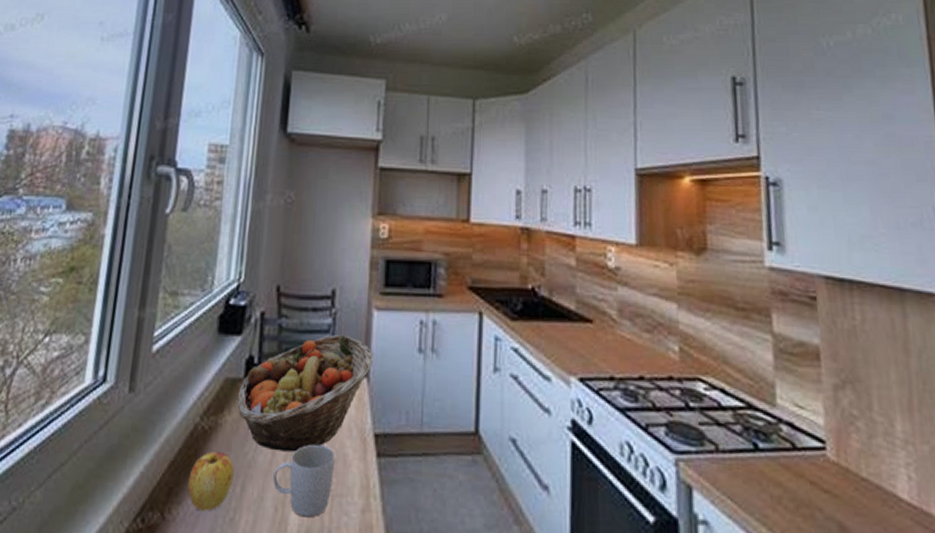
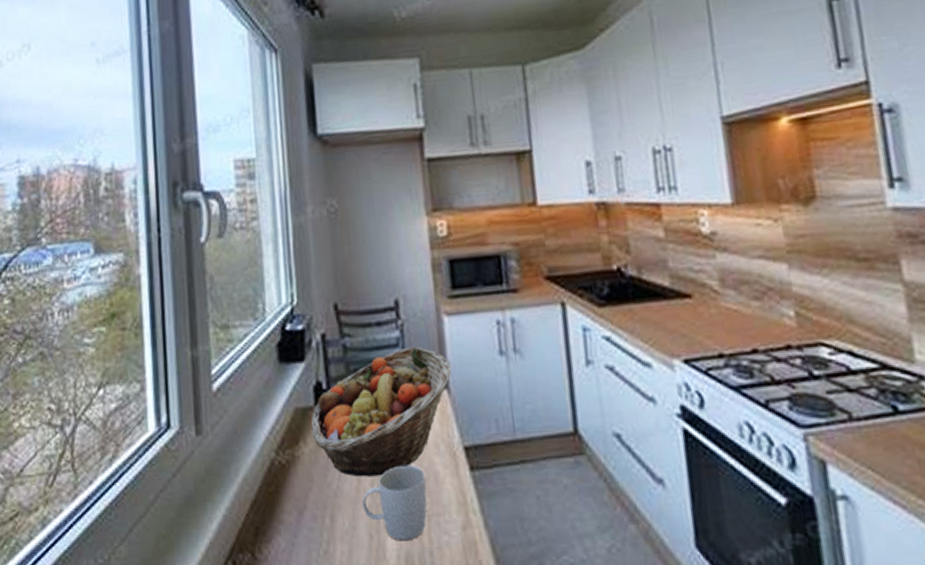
apple: present [187,452,235,512] -> none [274,485,322,547]

